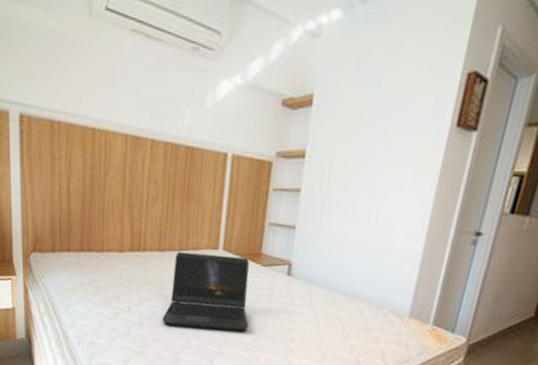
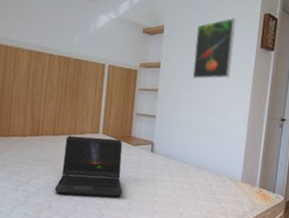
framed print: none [350,79,423,174] -> present [192,17,236,79]

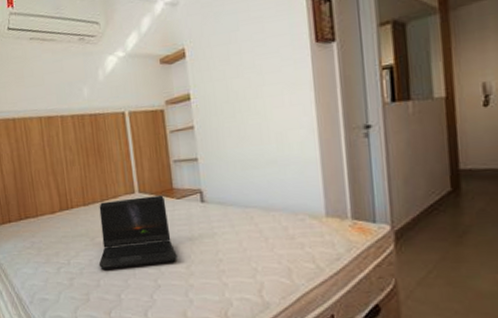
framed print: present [192,17,236,79] -> none [226,14,282,103]

